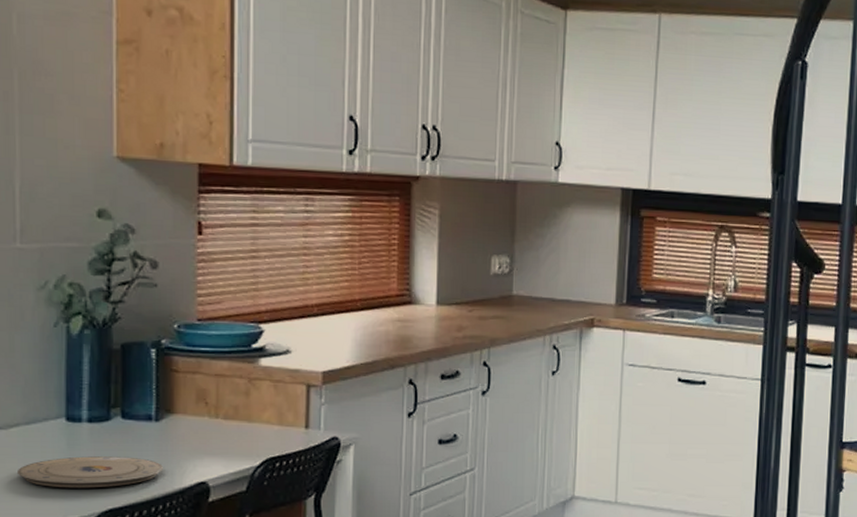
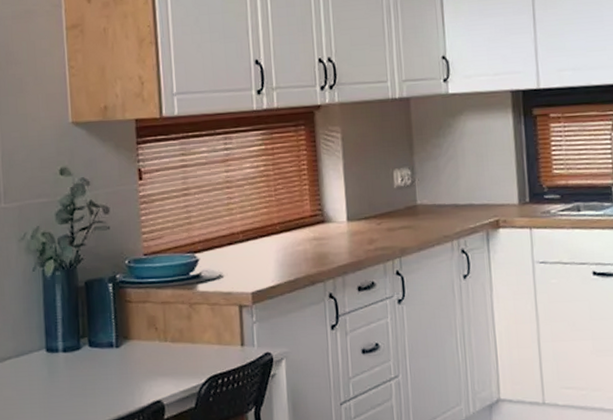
plate: present [18,456,163,488] -> none [12,381,125,412]

